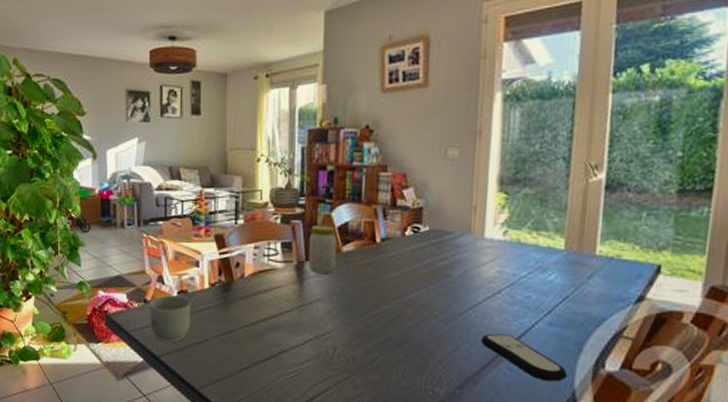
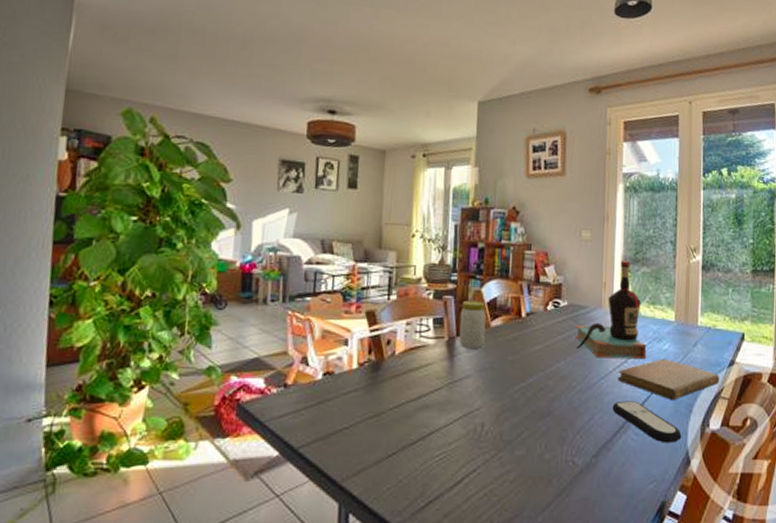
mug: present [149,295,191,343] -> none [289,378,338,431]
bottle: none [437,181,527,290] -> present [575,261,647,359]
notebook: none [488,290,623,337] -> present [618,358,720,401]

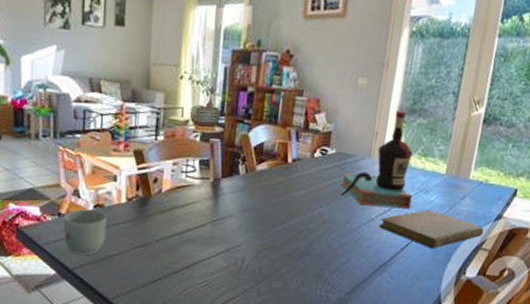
mug: none [289,378,338,431] -> present [63,209,107,256]
jar: present [458,300,486,349] -> none [223,143,252,191]
remote control: present [612,400,682,444] -> none [370,246,437,287]

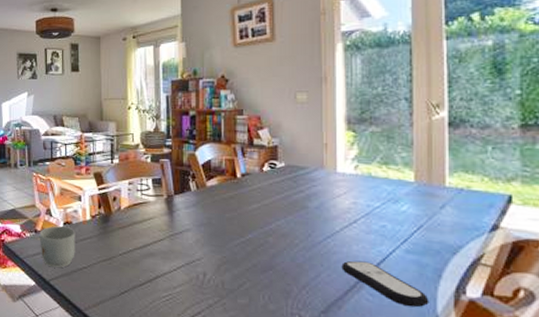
bottle: present [340,111,413,209] -> none [295,121,380,220]
remote control: none [370,246,437,287] -> present [341,260,429,308]
notebook: present [379,209,484,249] -> none [346,220,479,264]

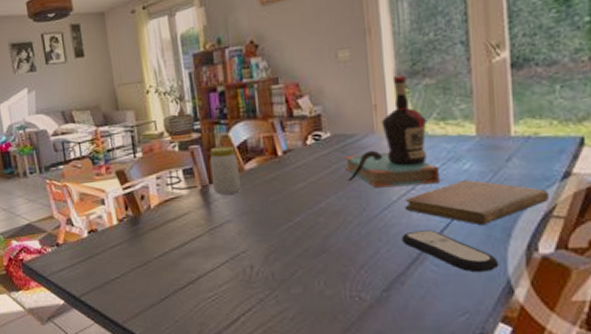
mug: present [39,226,75,268] -> none [62,235,105,282]
jar: none [177,162,201,206] -> present [209,145,240,194]
bottle: none [295,121,380,220] -> present [344,75,441,188]
notebook: none [346,220,479,264] -> present [404,179,550,226]

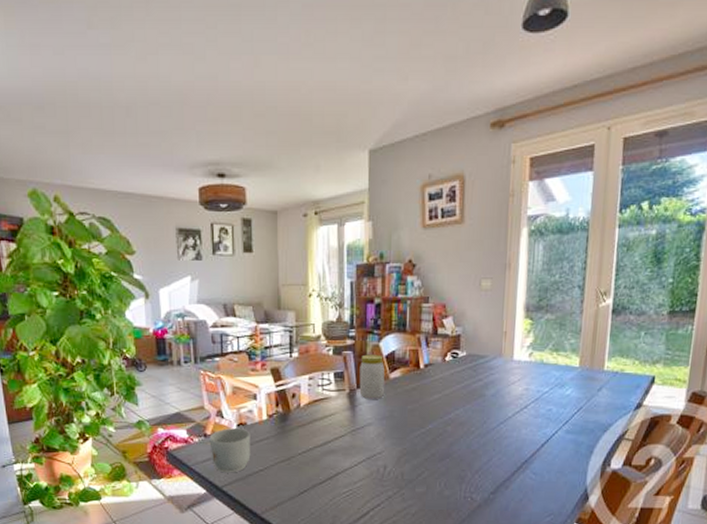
mug: none [62,235,105,282] -> present [209,428,251,473]
bottle: present [344,75,441,188] -> none [474,309,548,405]
remote control: present [401,230,499,273] -> none [511,443,581,482]
notebook: present [404,179,550,226] -> none [517,403,625,443]

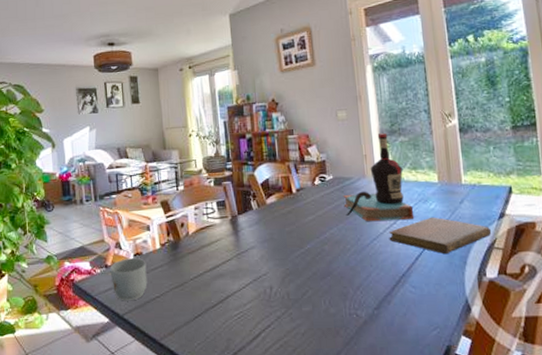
jar: present [359,354,385,399] -> none [238,183,263,224]
bottle: none [474,309,548,405] -> present [343,133,415,222]
notebook: none [517,403,625,443] -> present [388,217,492,255]

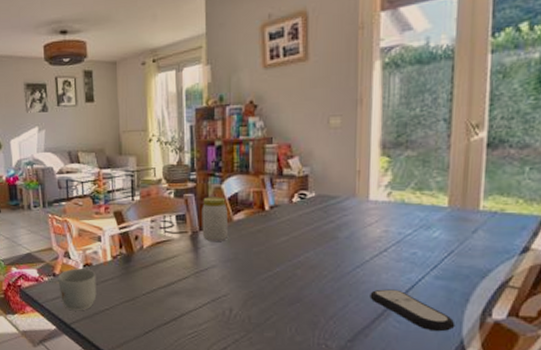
jar: none [238,183,263,224] -> present [202,197,227,241]
bottle: present [343,133,415,222] -> none [325,146,412,248]
remote control: none [387,257,460,294] -> present [370,289,456,332]
notebook: present [388,217,492,255] -> none [376,246,509,290]

